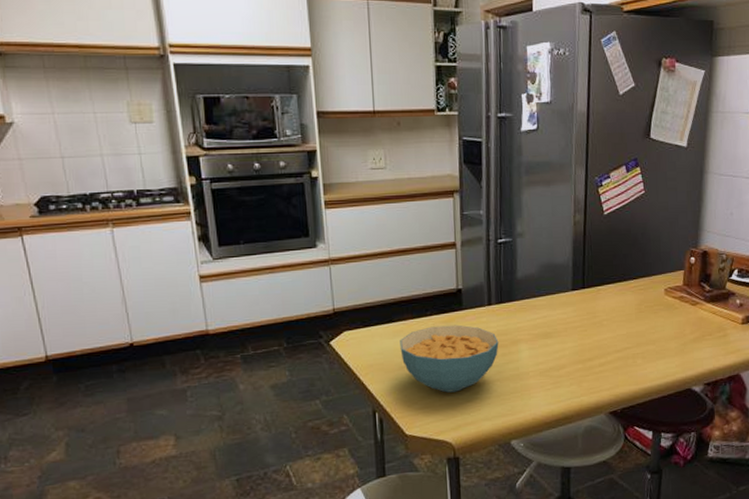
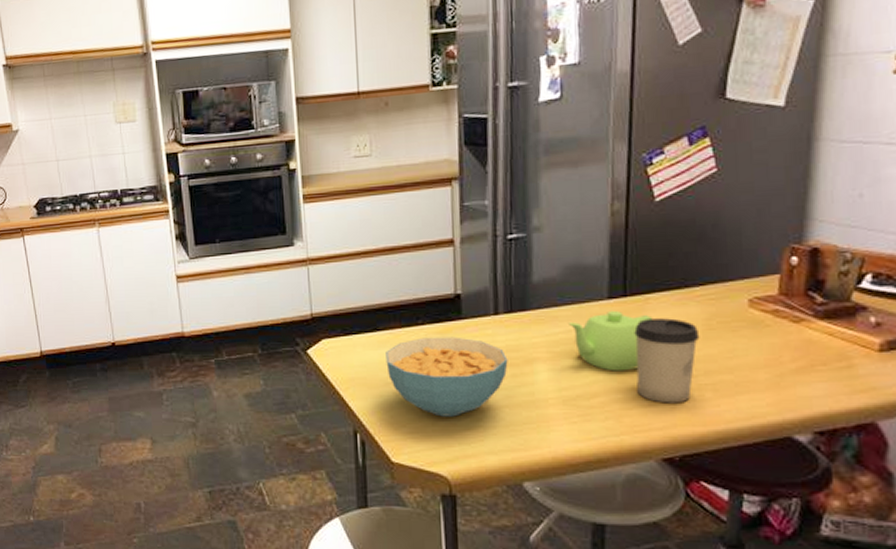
teapot: none [544,299,603,347] -> present [569,310,653,371]
cup: none [590,304,634,370] -> present [634,318,700,404]

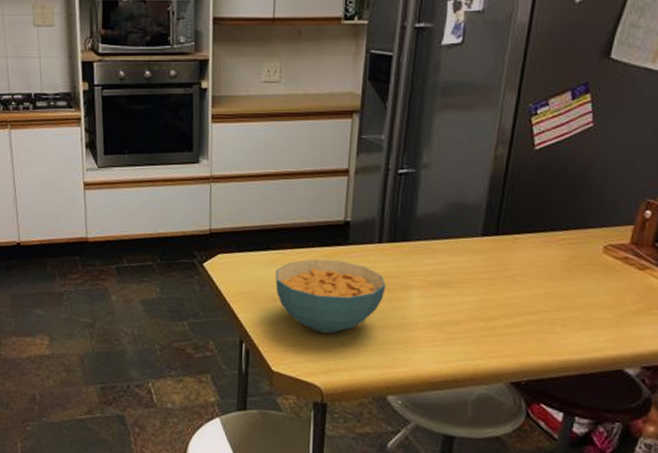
teapot: present [569,310,653,371] -> none [444,247,519,303]
cup: present [634,318,700,404] -> none [497,257,558,335]

